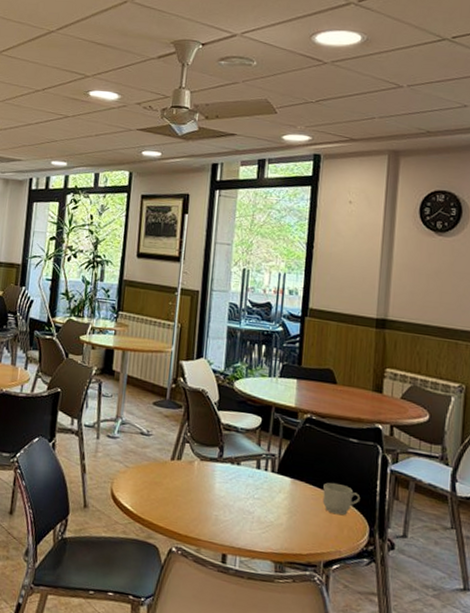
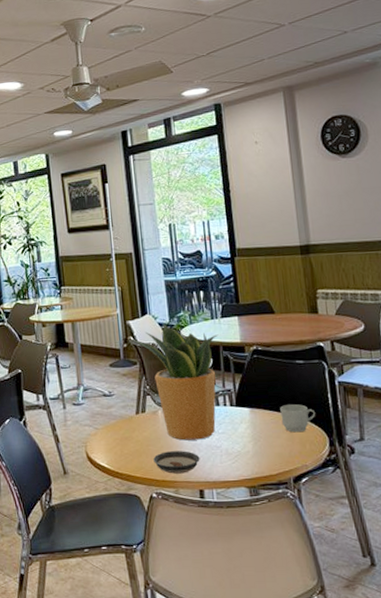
potted plant: none [180,372,273,501] -> present [130,324,219,441]
saucer: none [180,505,229,533] -> present [153,451,200,474]

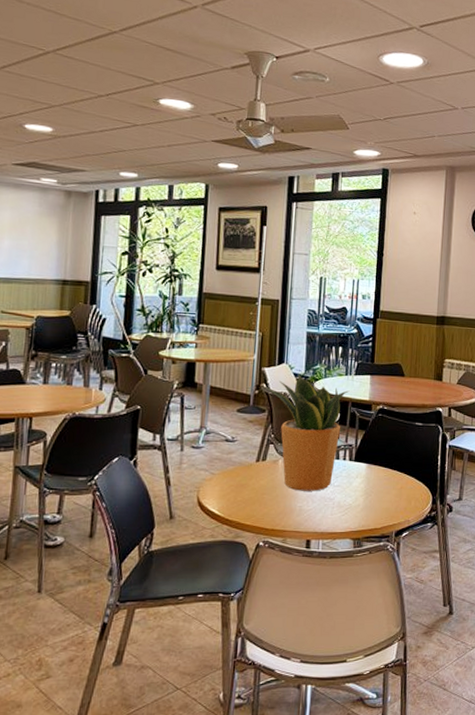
saucer: present [153,451,200,474] -> none [266,501,312,523]
mug: present [280,404,316,433] -> none [393,463,425,490]

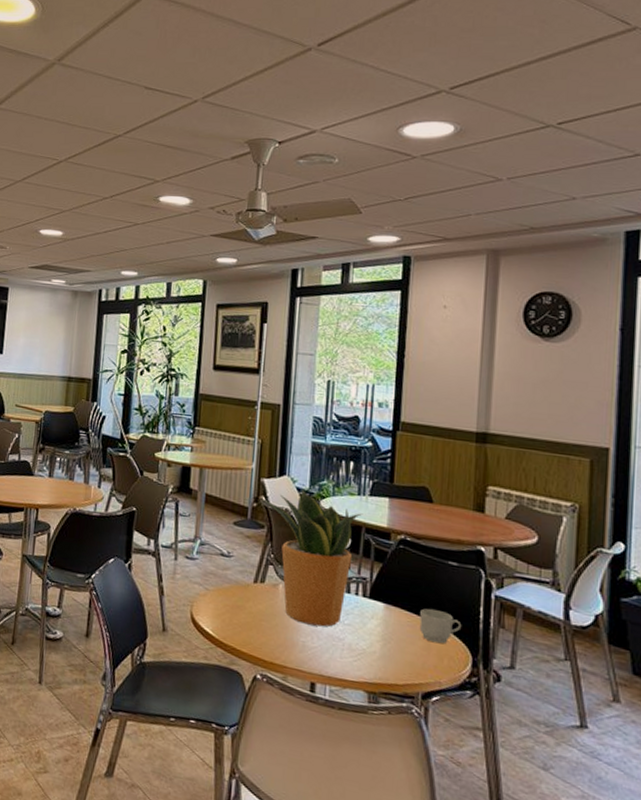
mug: none [393,463,425,490] -> present [419,608,462,644]

